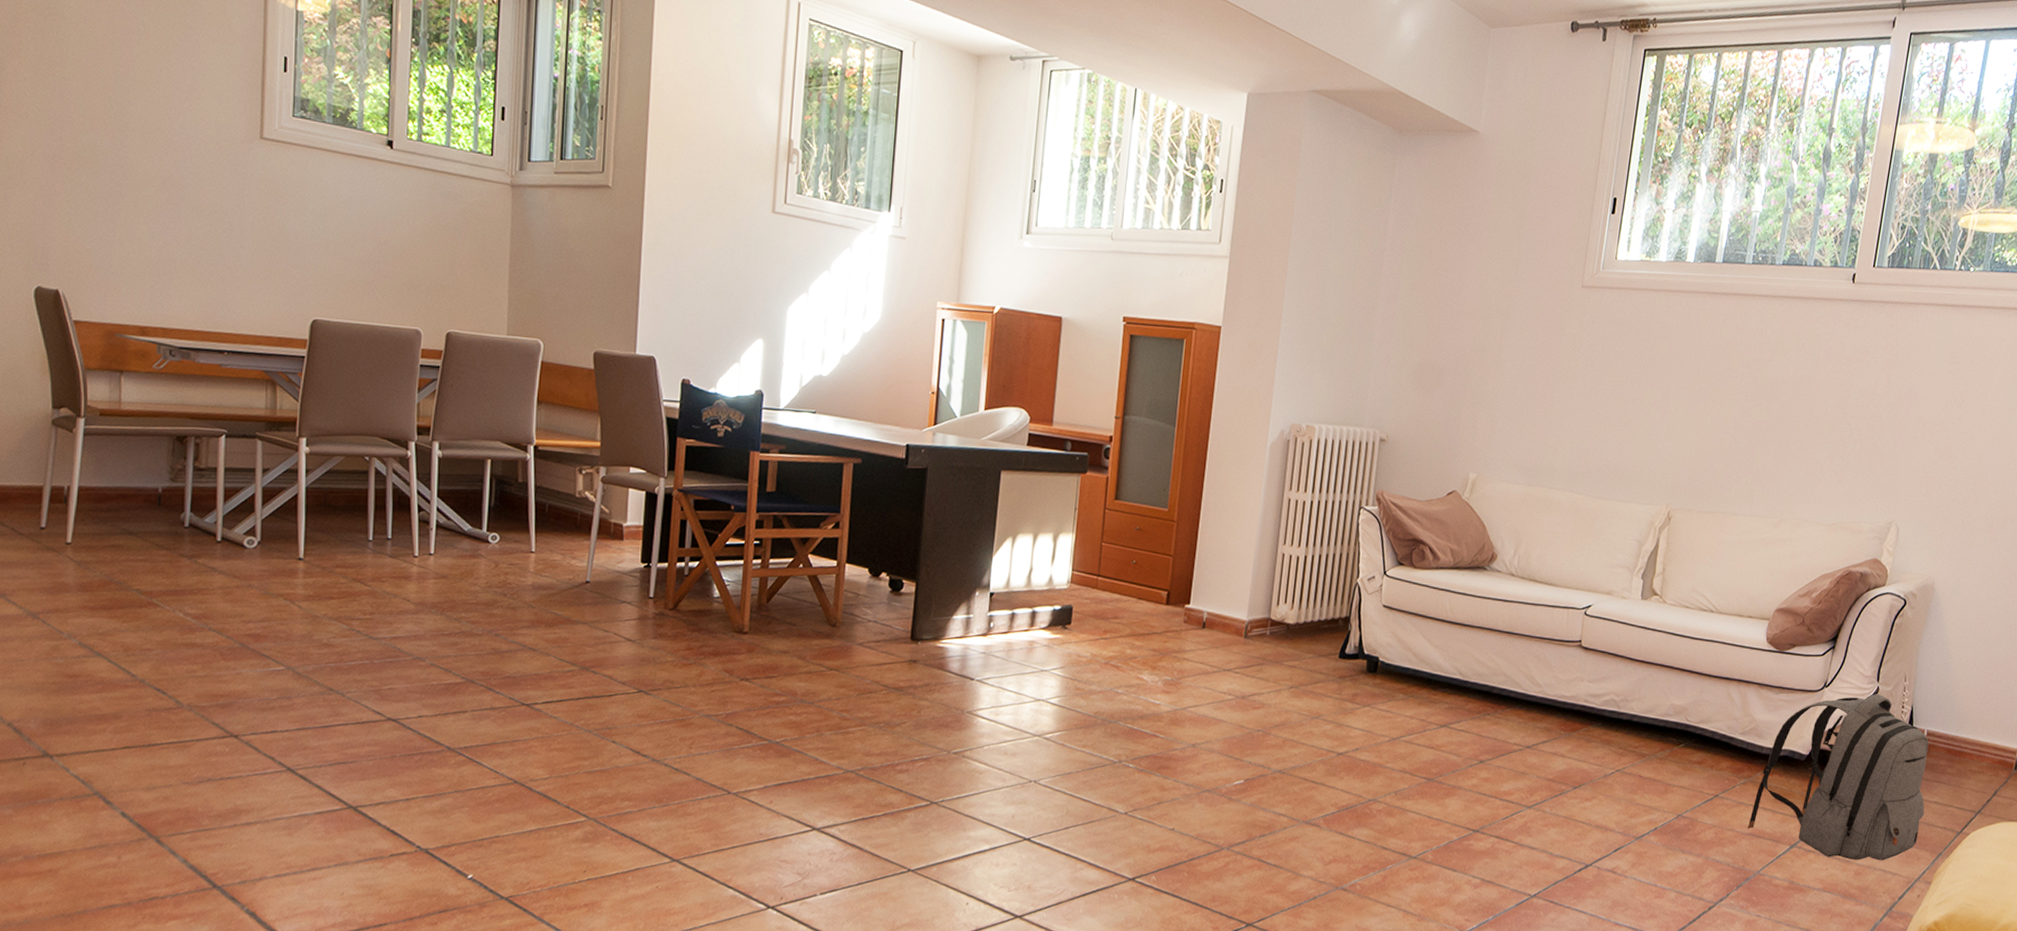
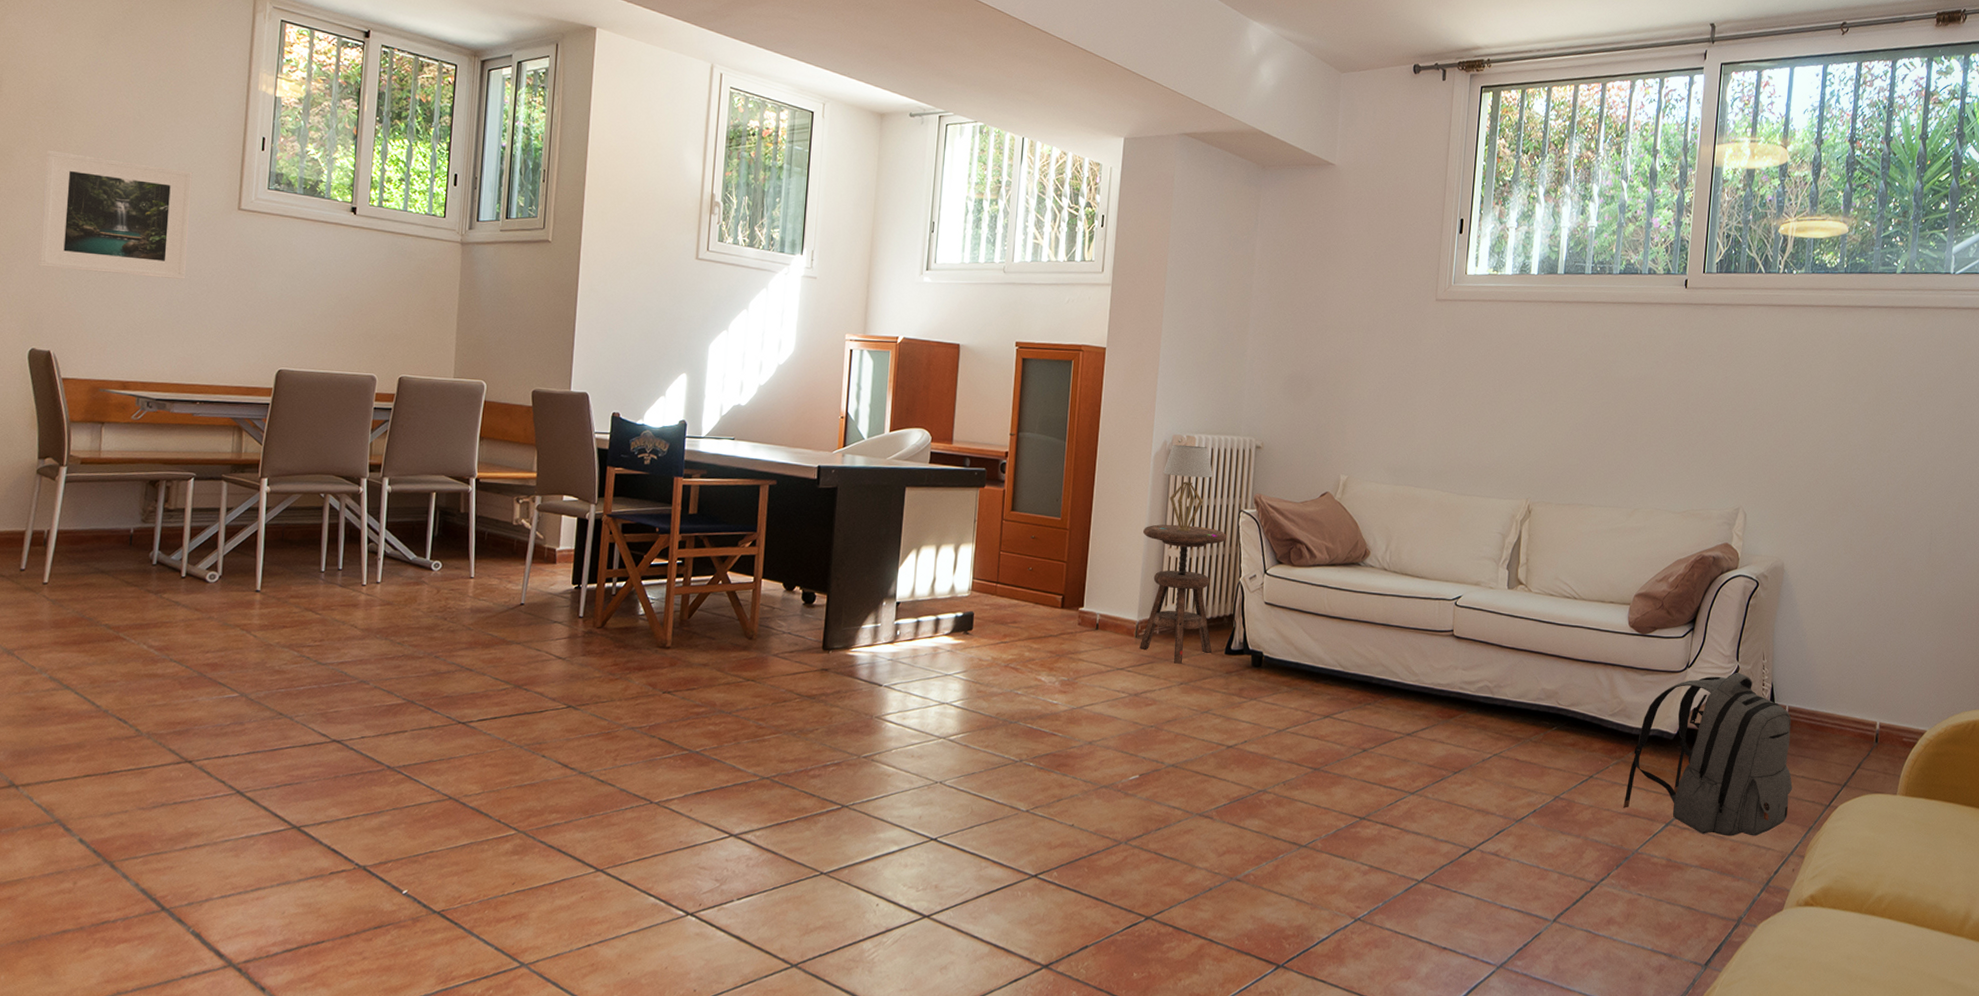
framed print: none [40,63,207,215] -> present [38,150,193,279]
side table: none [1248,519,1345,667] -> present [1139,524,1227,664]
table lamp: none [1279,434,1333,528] -> present [1163,444,1213,532]

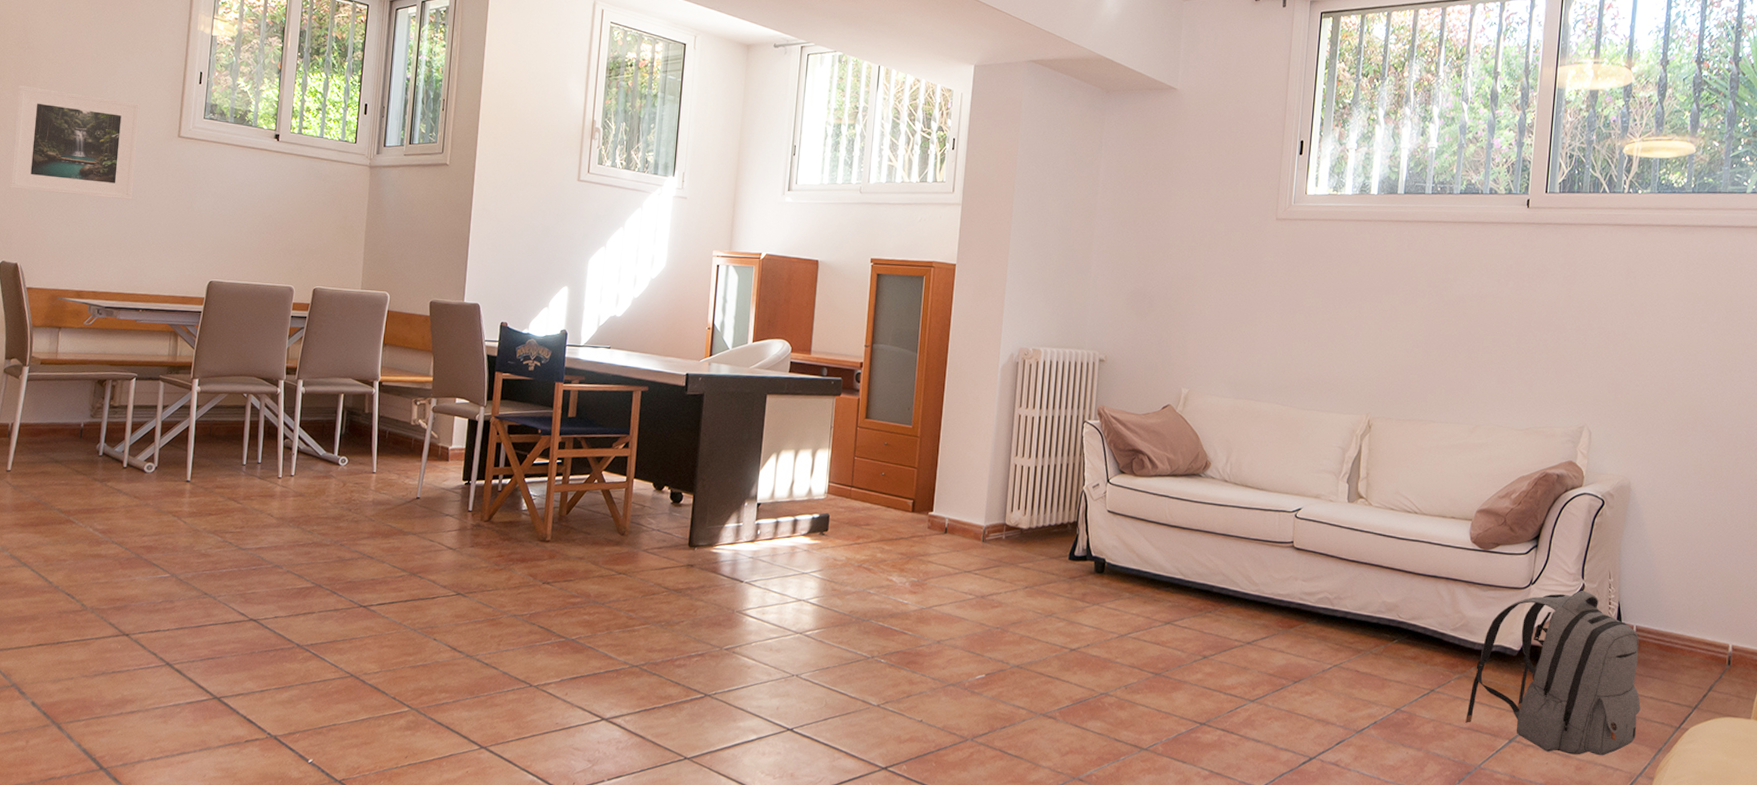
side table: present [1139,524,1227,664] -> none [986,433,1071,568]
table lamp: present [1163,444,1213,532] -> none [1010,357,1058,441]

